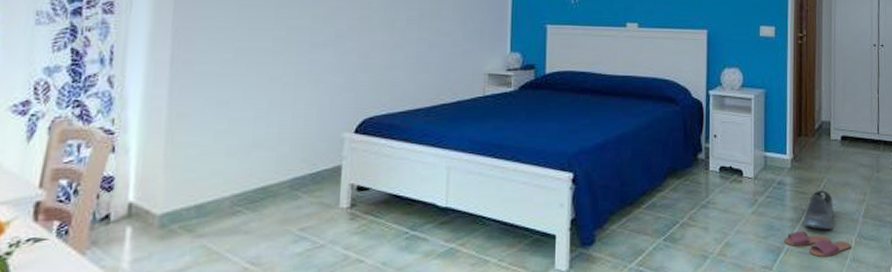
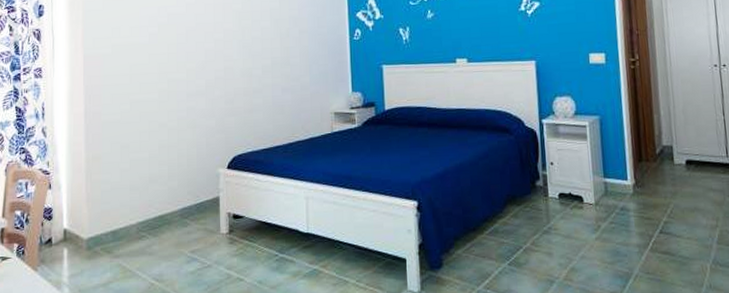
slippers: present [784,230,851,257] -> none [632,256,706,283]
shoe: present [803,190,834,229] -> none [651,216,685,255]

